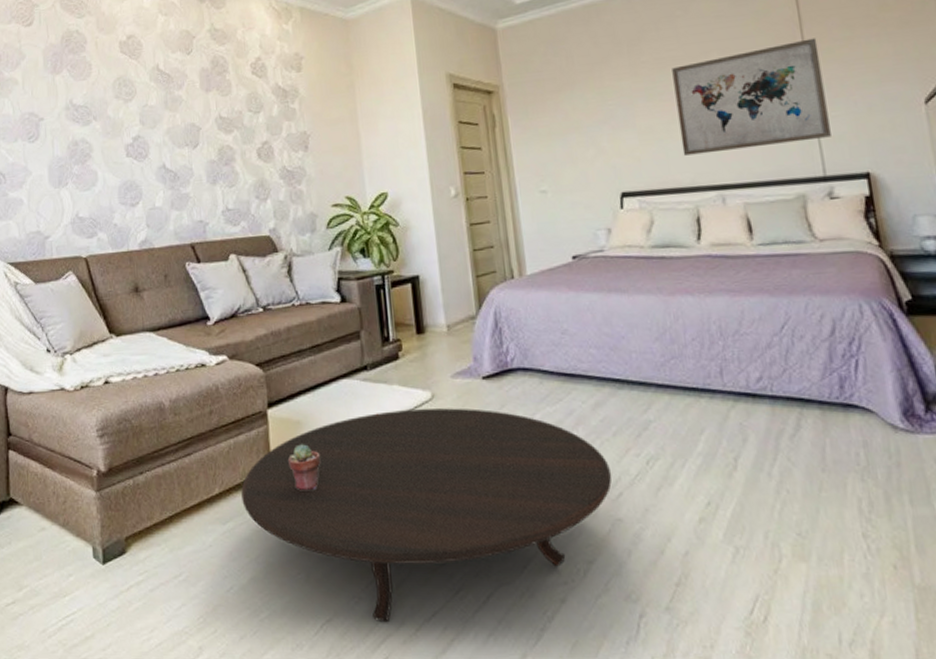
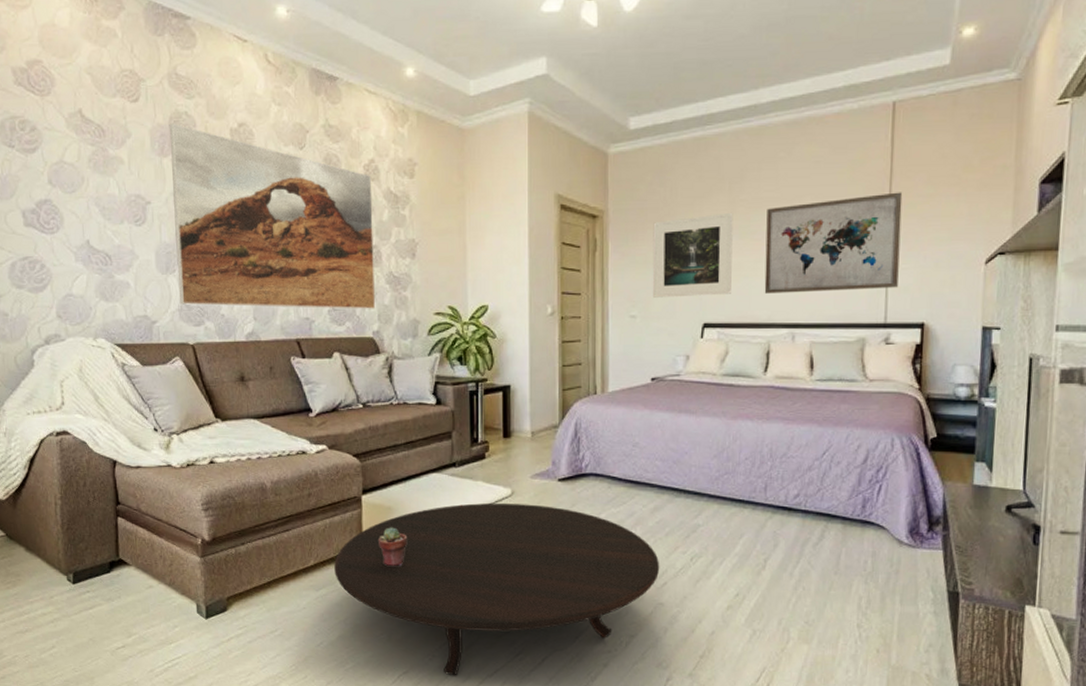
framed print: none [61,41,271,217] -> present [169,123,376,309]
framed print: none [552,76,647,170] -> present [652,213,733,298]

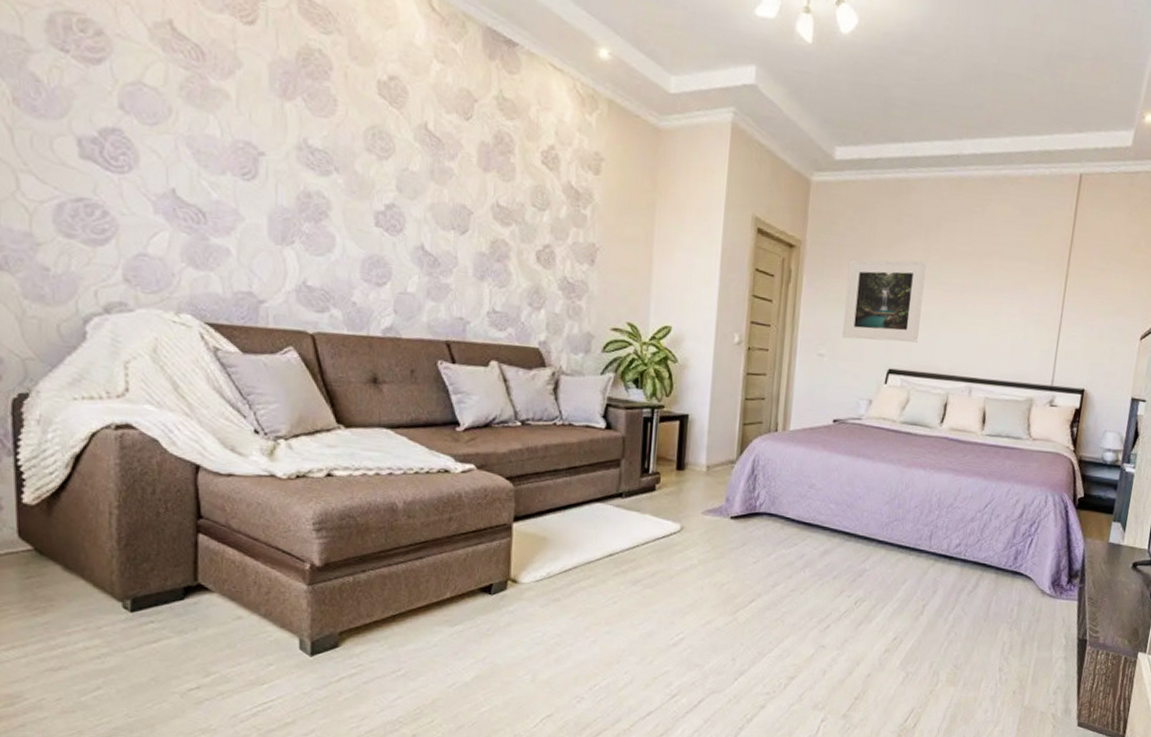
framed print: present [169,123,376,309] -> none [295,60,551,316]
table: present [334,503,660,676] -> none [474,537,825,719]
potted succulent: present [379,527,408,567] -> none [529,559,562,603]
wall art: present [764,192,903,294] -> none [948,261,1080,353]

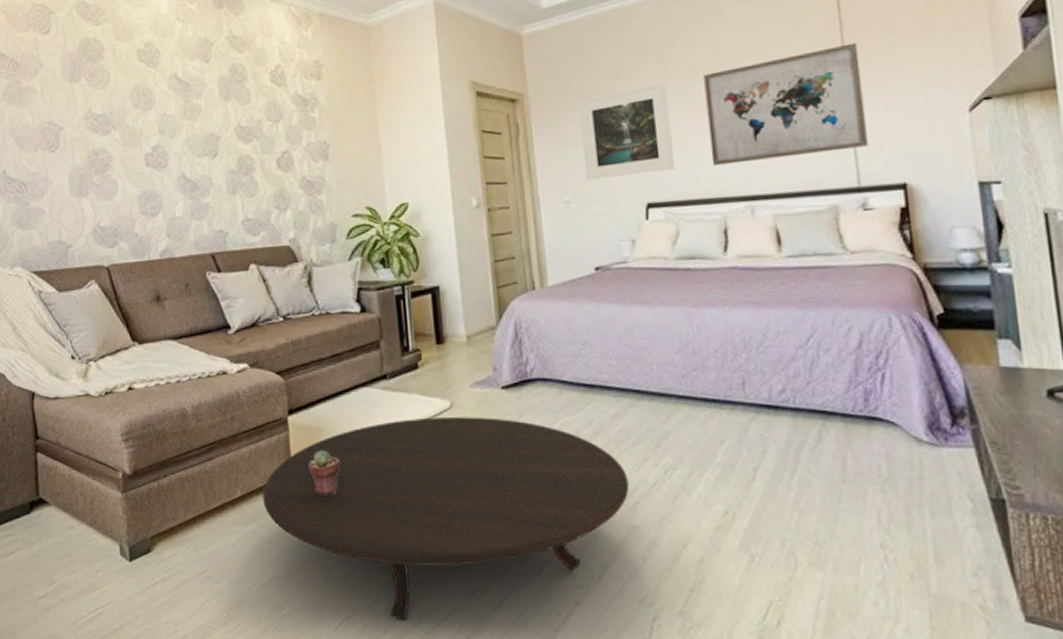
table: none [474,537,825,719] -> present [262,417,630,621]
potted succulent: none [529,559,562,603] -> present [309,450,341,495]
wall art: none [948,261,1080,353] -> present [703,42,868,166]

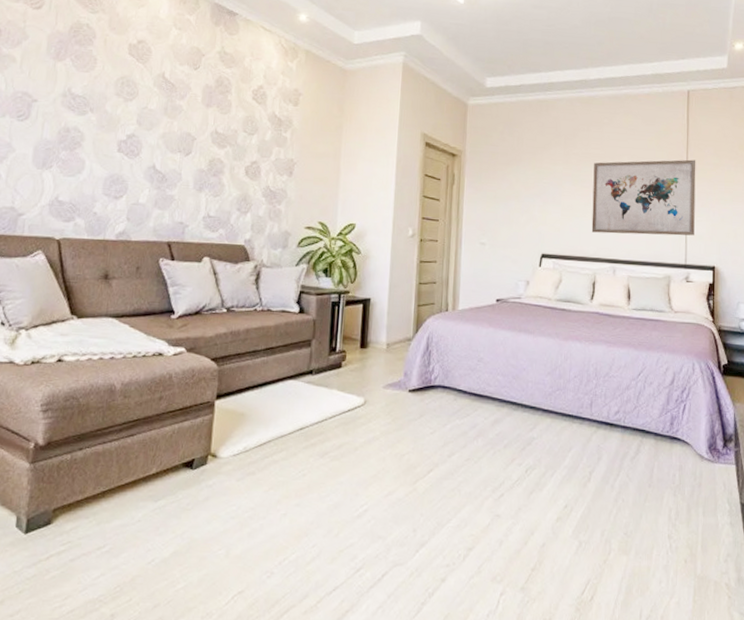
table: present [262,417,630,621] -> none [177,411,498,595]
potted succulent: present [309,450,341,495] -> none [227,434,258,476]
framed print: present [578,83,674,180] -> none [500,163,568,231]

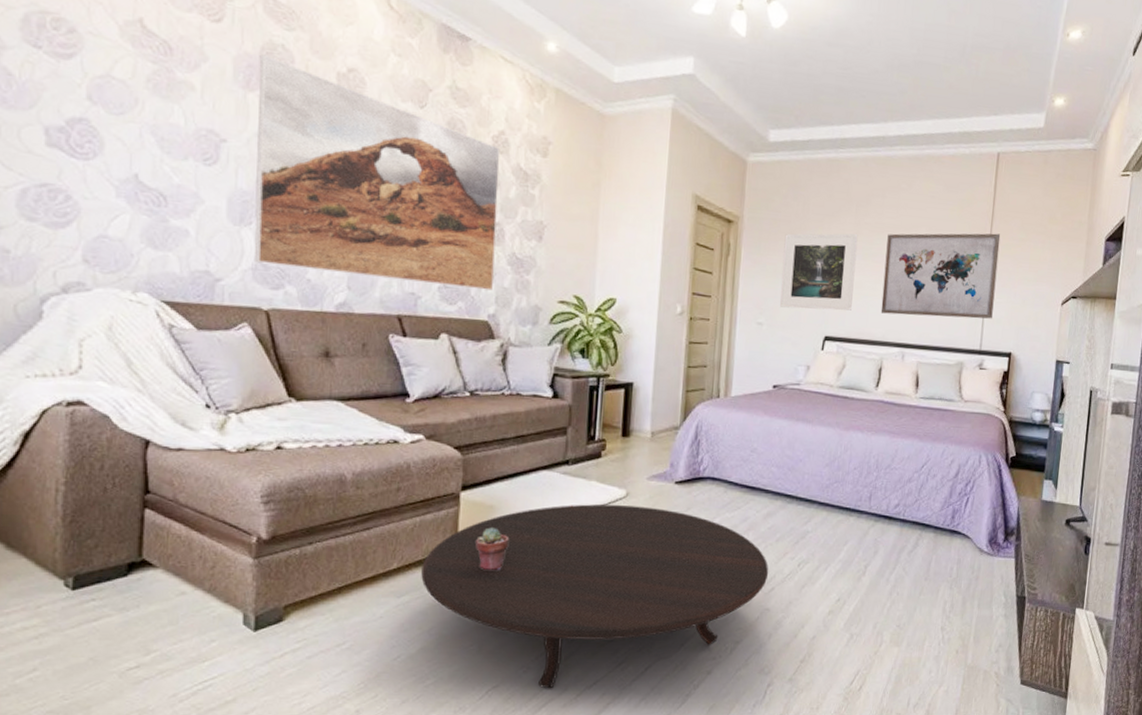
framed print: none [52,32,259,219] -> present [254,54,501,291]
table: none [177,411,498,595] -> present [421,504,769,689]
potted succulent: none [227,434,258,476] -> present [476,527,509,571]
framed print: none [500,163,568,231] -> present [780,233,858,311]

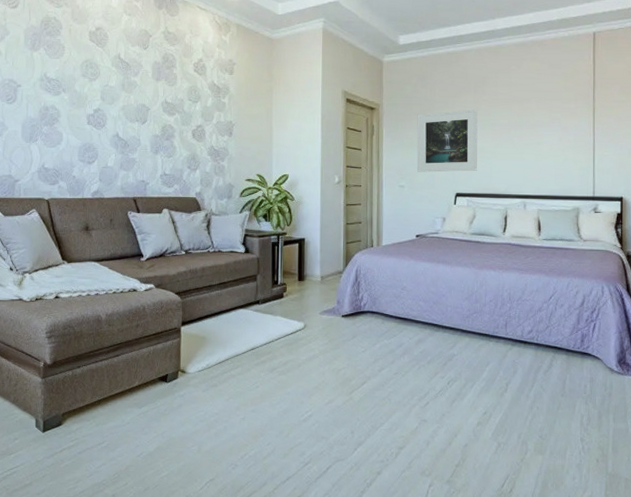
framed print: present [254,54,501,291] -> none [39,25,200,175]
table: present [421,504,769,689] -> none [155,334,423,483]
potted succulent: present [476,527,509,571] -> none [193,354,218,388]
wall art: present [880,233,1001,319] -> none [502,98,603,172]

